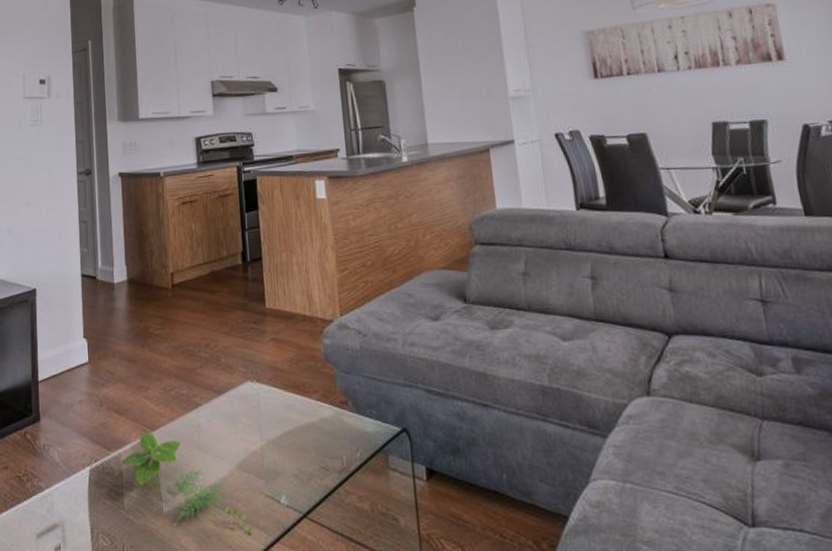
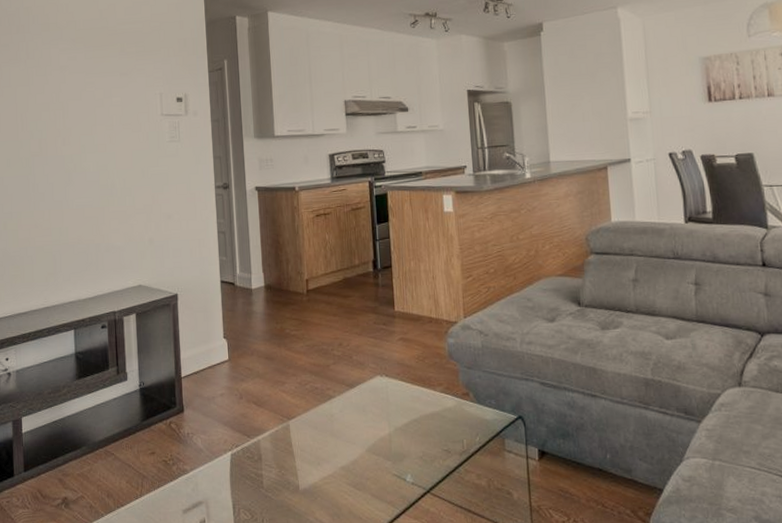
plant: present [119,433,253,536] -> none [258,422,381,509]

